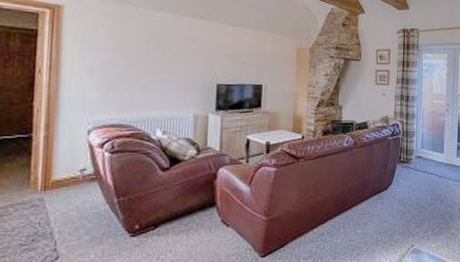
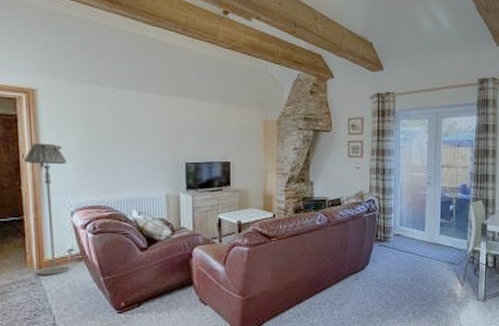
floor lamp: none [40,58,89,197] -> present [24,143,69,275]

